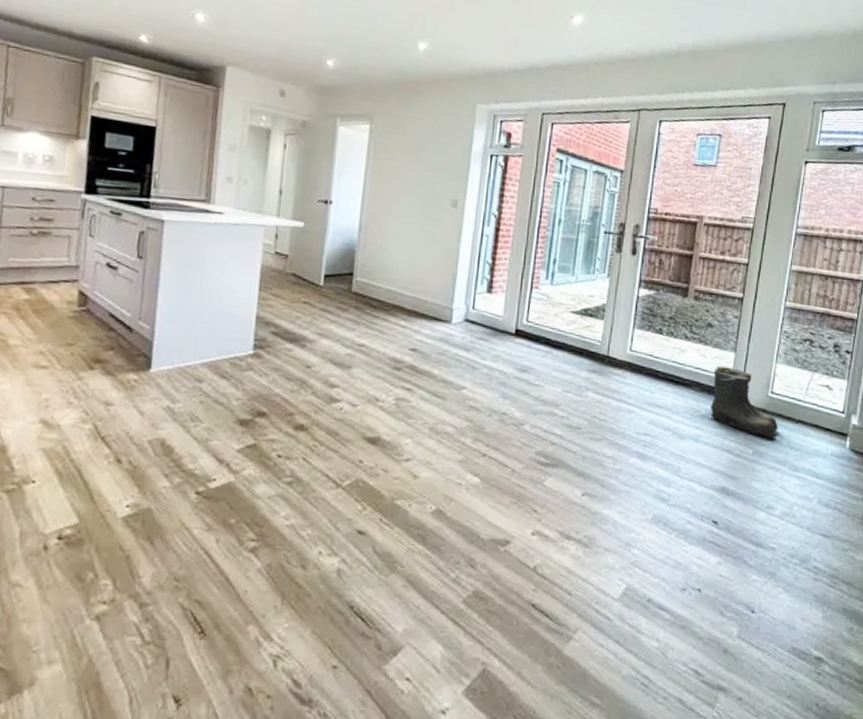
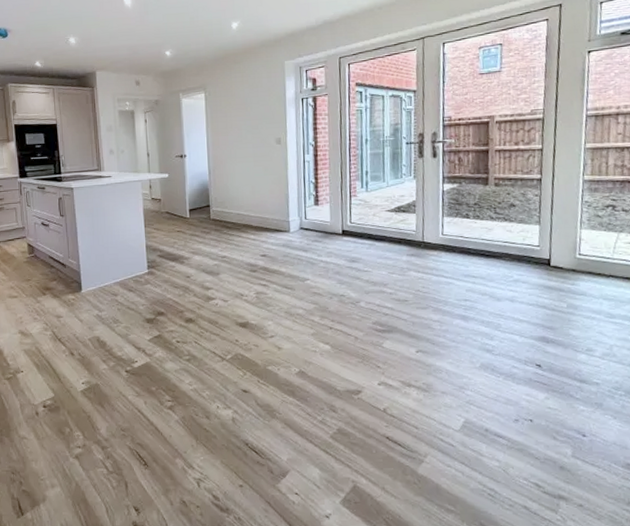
boots: present [709,366,778,440] -> none [521,238,590,294]

